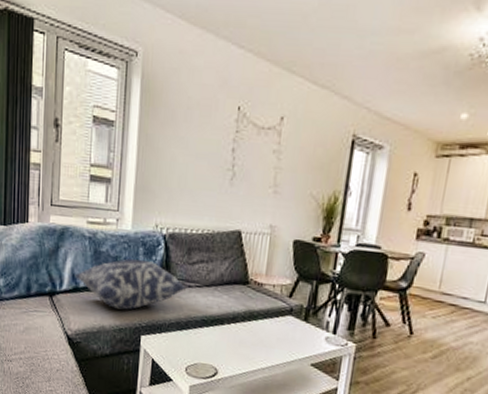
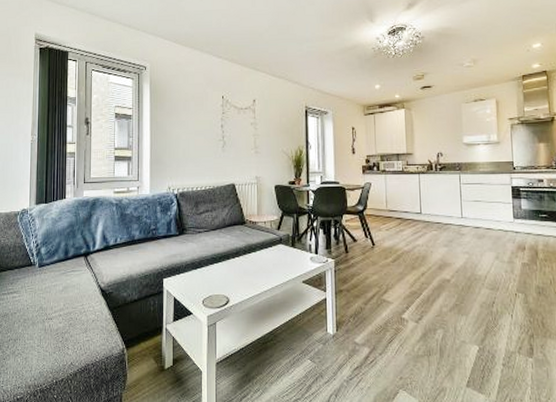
cushion: present [74,258,186,310] -> none [105,216,196,259]

